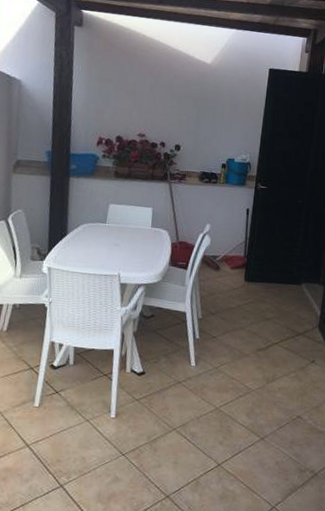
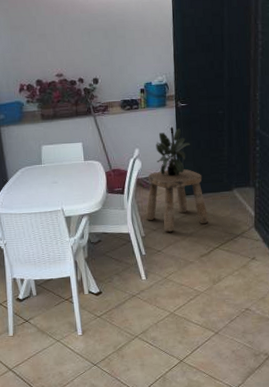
stool: none [206,251,272,318] -> present [145,168,209,232]
potted plant: none [227,210,265,260] -> present [156,128,191,177]

